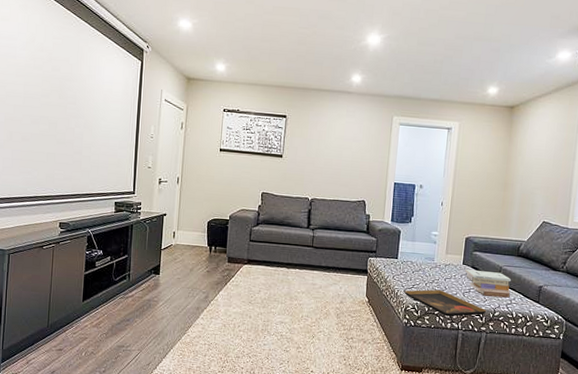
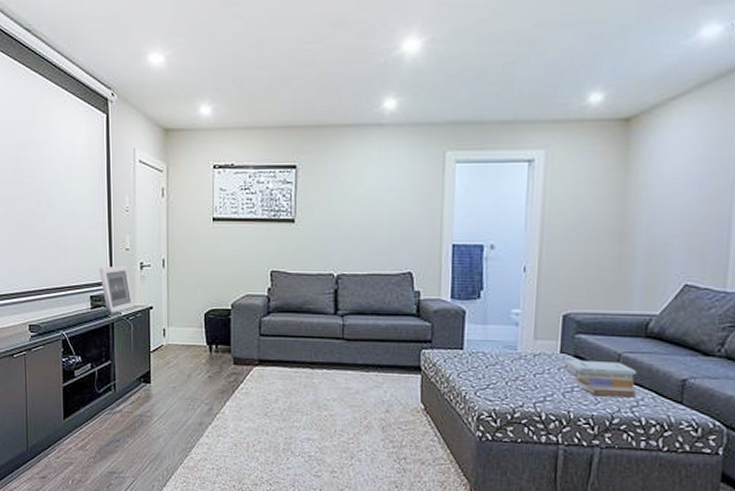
picture frame: none [124,179,152,218] -> present [98,265,135,315]
decorative tray: present [404,289,487,317] -> none [475,389,600,427]

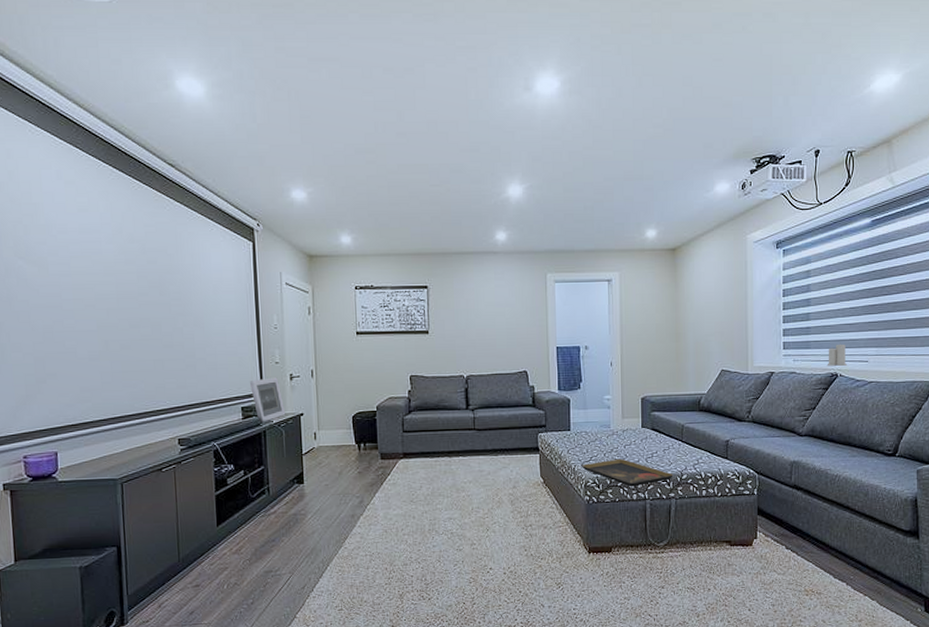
decorative tray: none [475,389,600,427] -> present [582,458,674,487]
books: present [564,359,638,398] -> none [645,431,696,459]

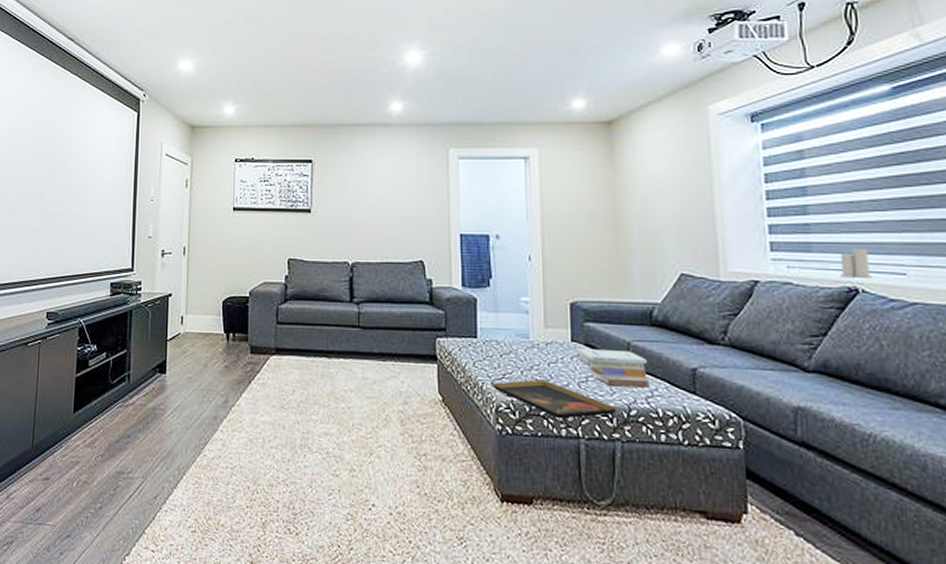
picture frame: present [249,377,286,424] -> none [120,253,154,302]
books: none [645,431,696,459] -> present [576,347,650,388]

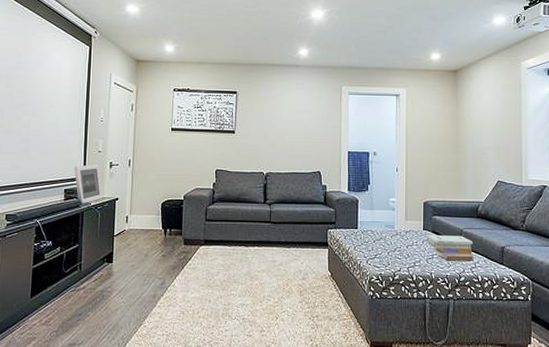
picture frame: none [120,253,154,302] -> present [73,164,103,205]
decorative tray: present [492,379,618,420] -> none [367,258,452,286]

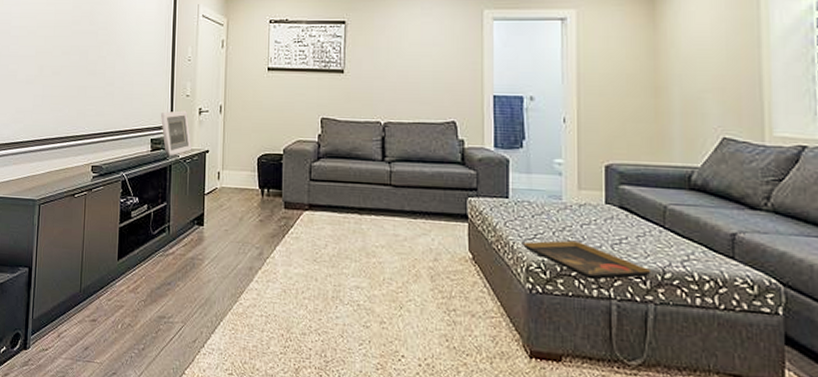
decorative tray: none [367,258,452,286] -> present [523,240,652,281]
books: present [426,234,474,261] -> none [610,210,686,252]

